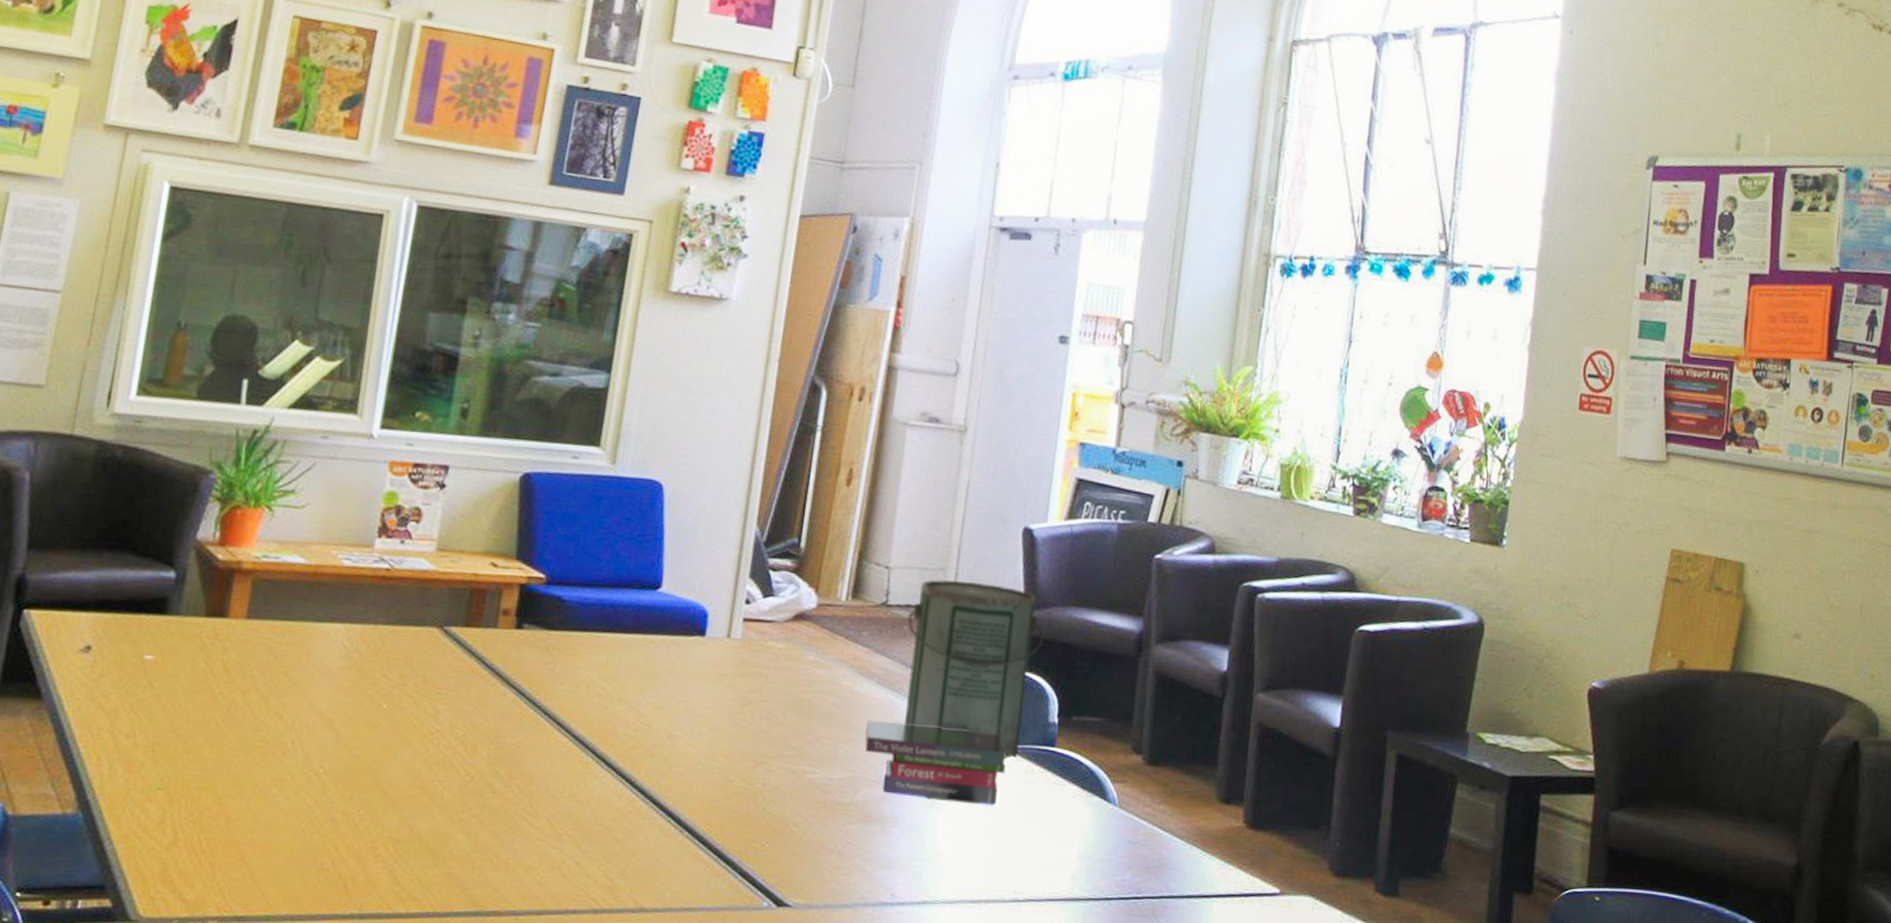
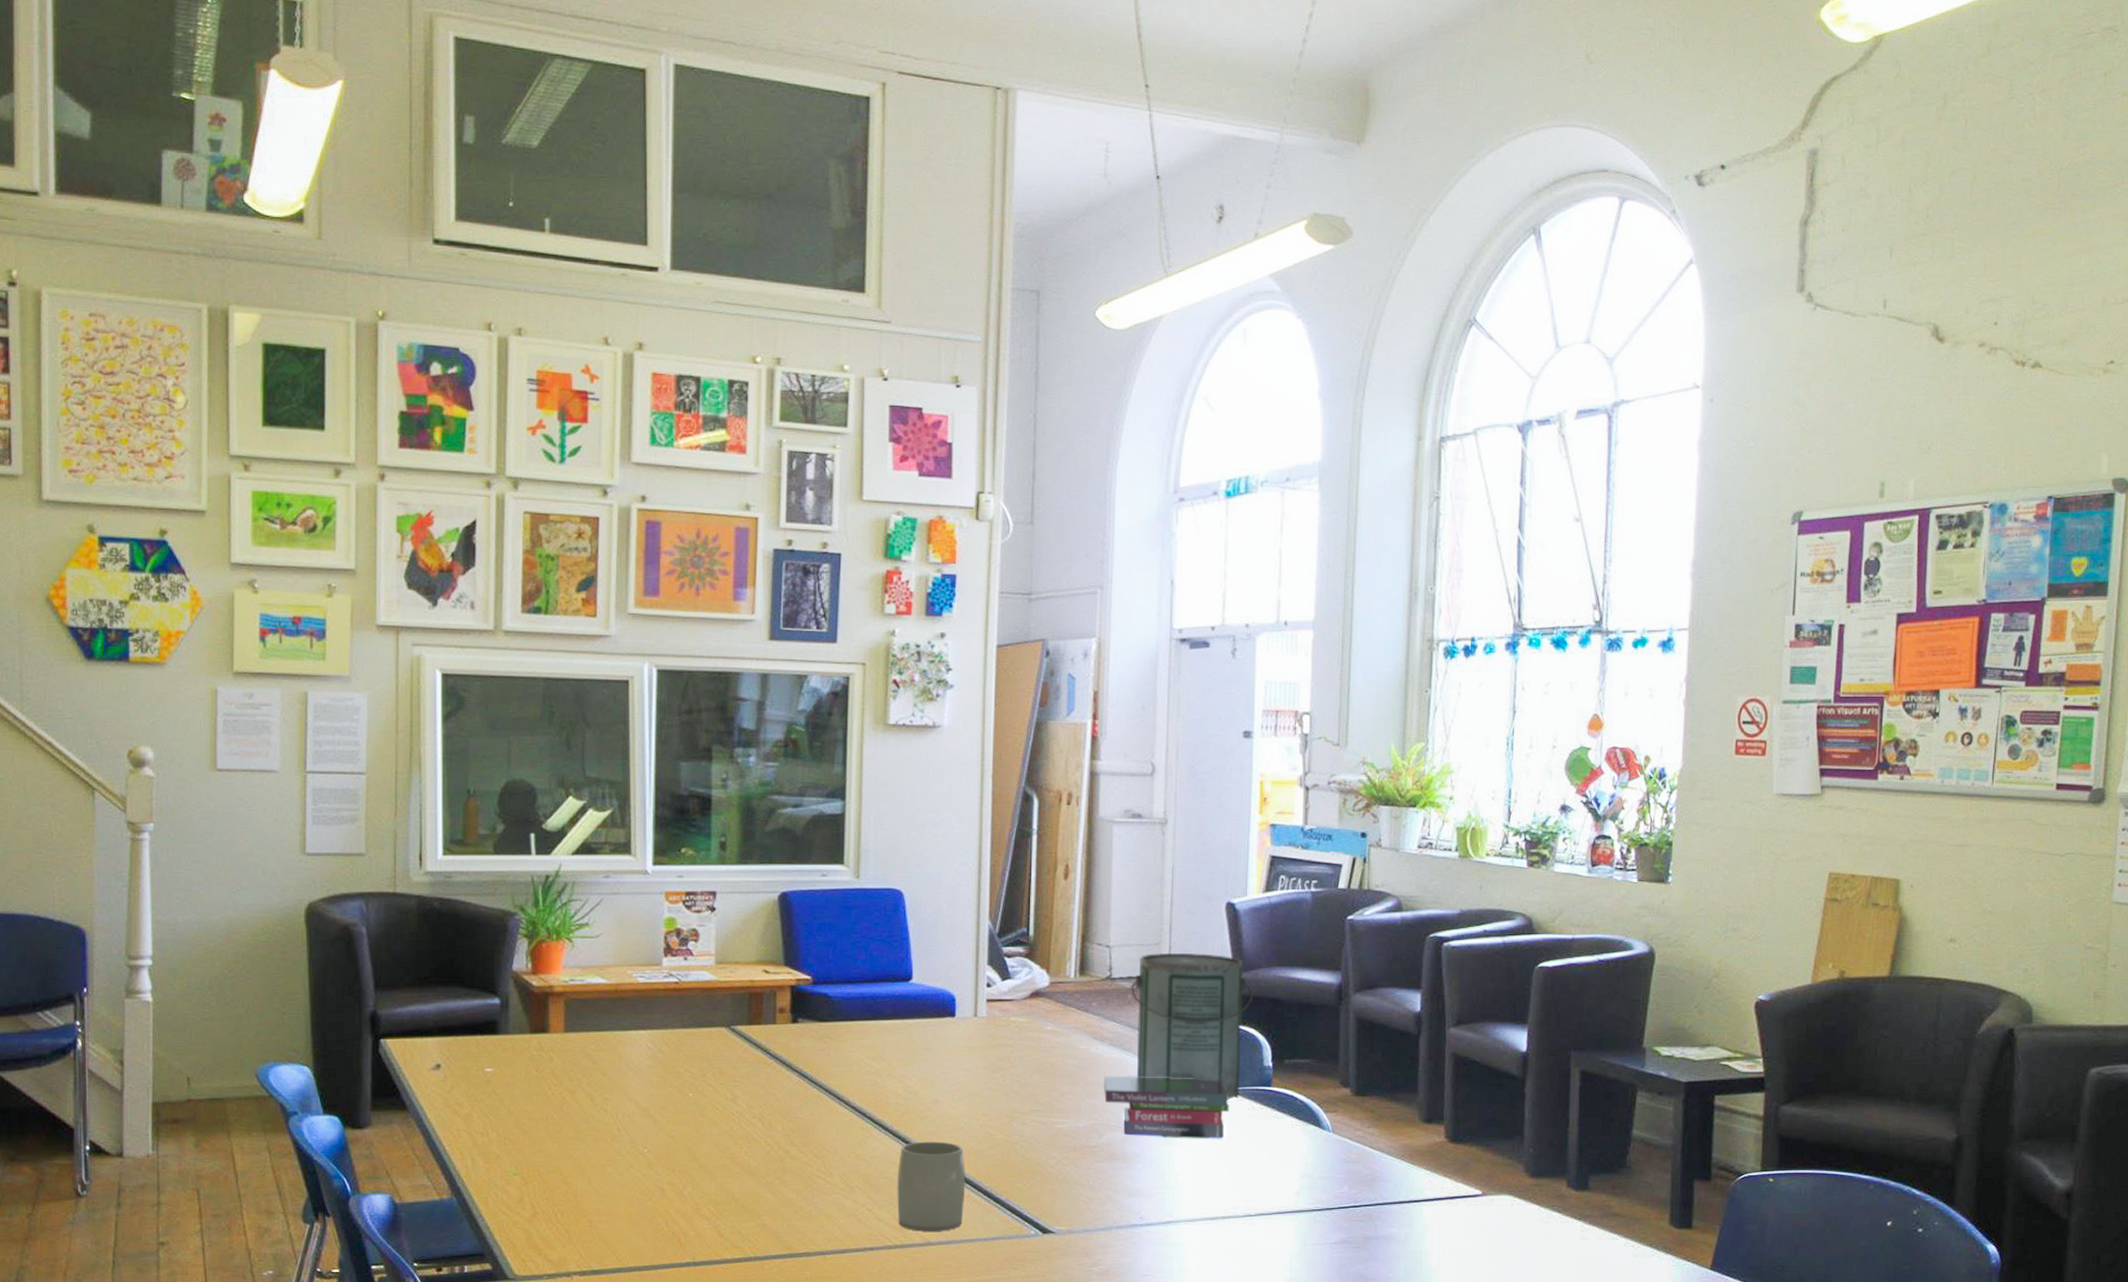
mug: none [609,783,697,896] -> present [897,1141,966,1231]

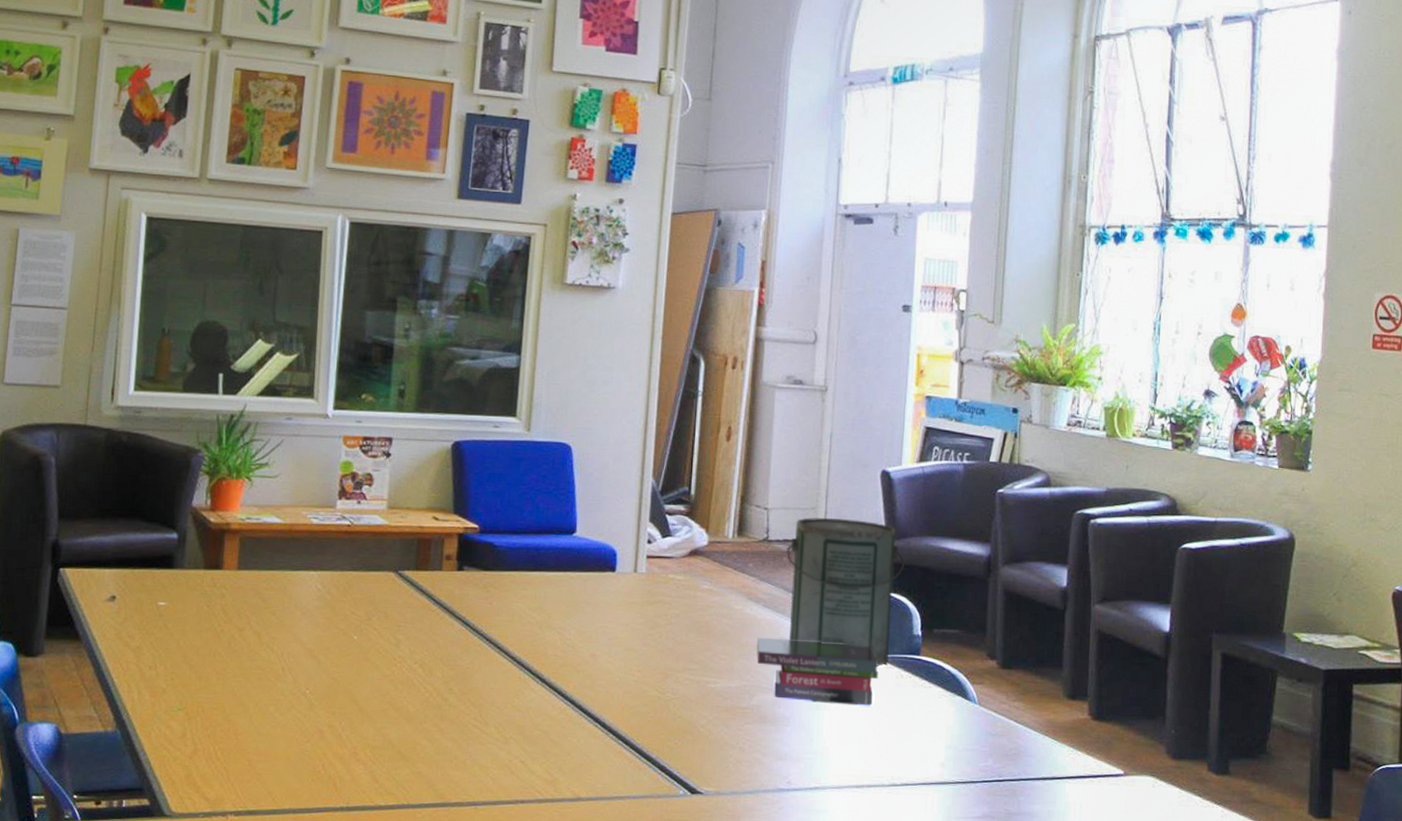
mug: present [897,1141,966,1231] -> none [550,695,619,787]

